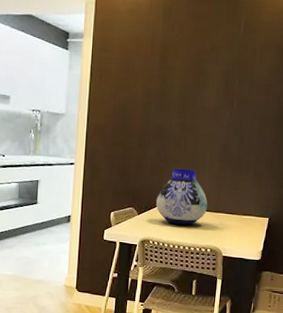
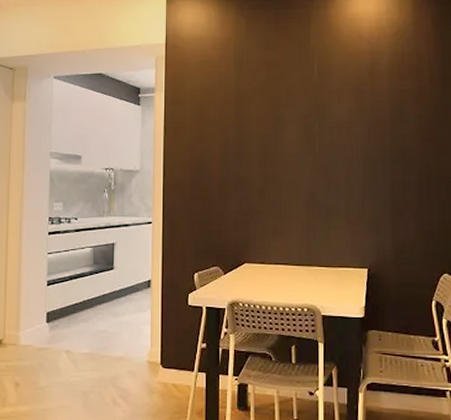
vase: present [156,168,208,225] -> none [242,220,300,282]

